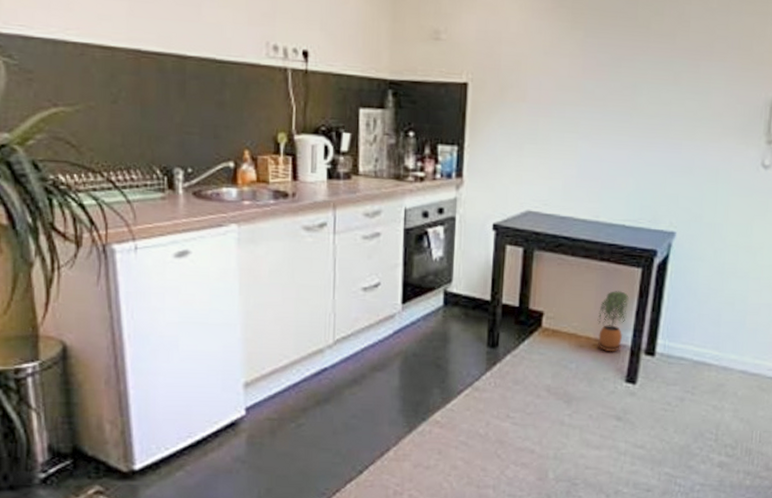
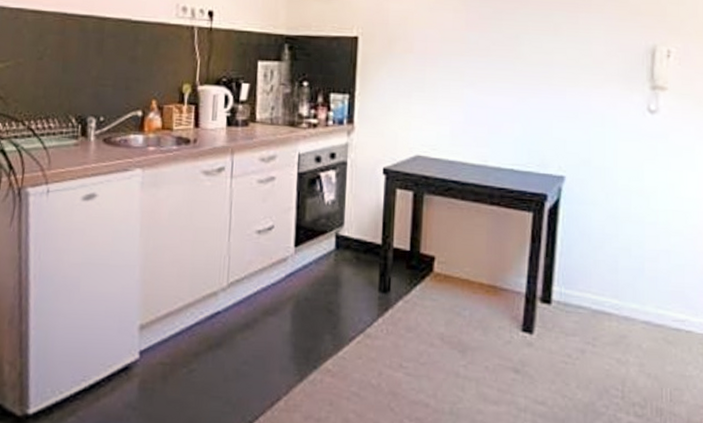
potted plant: present [597,291,629,351] -> none [490,235,521,298]

